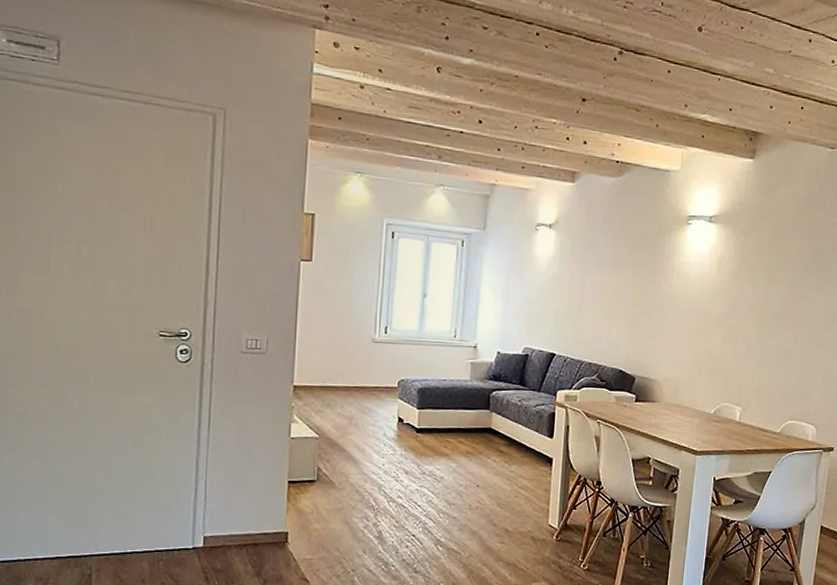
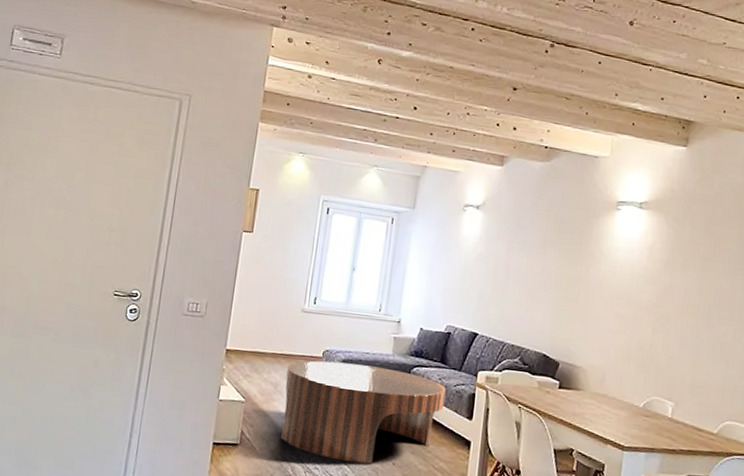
coffee table: none [360,391,526,489] -> present [281,361,446,465]

